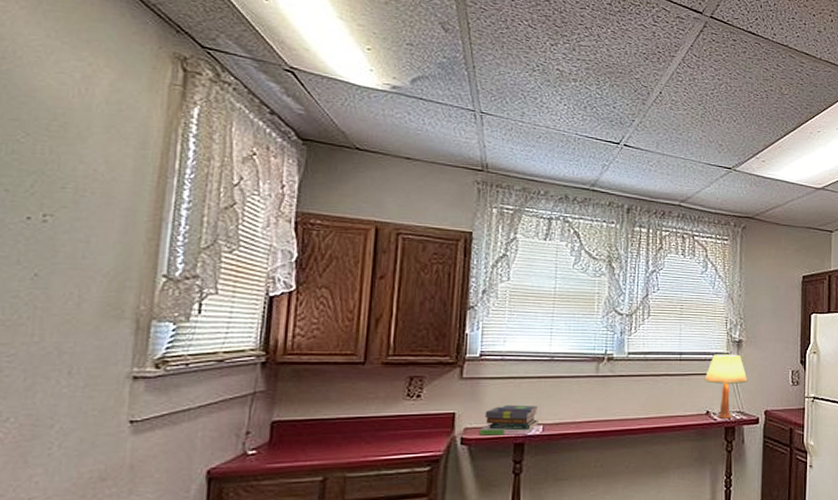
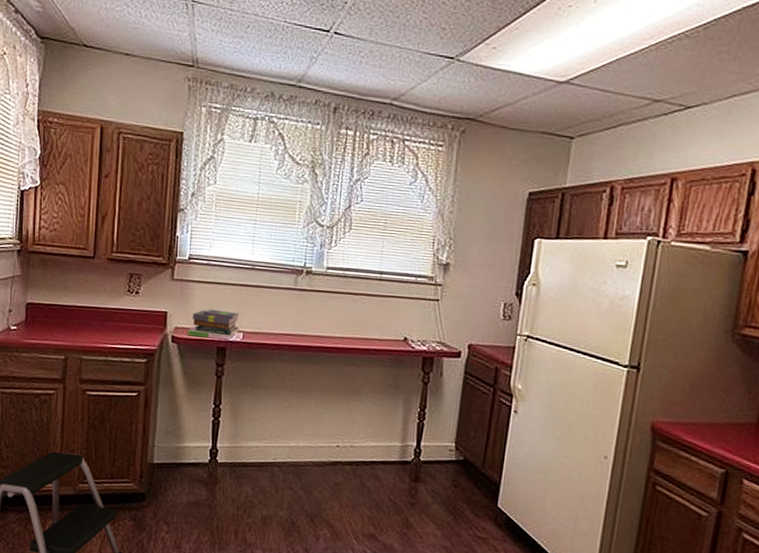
table lamp: present [704,352,748,420] -> none [404,275,453,350]

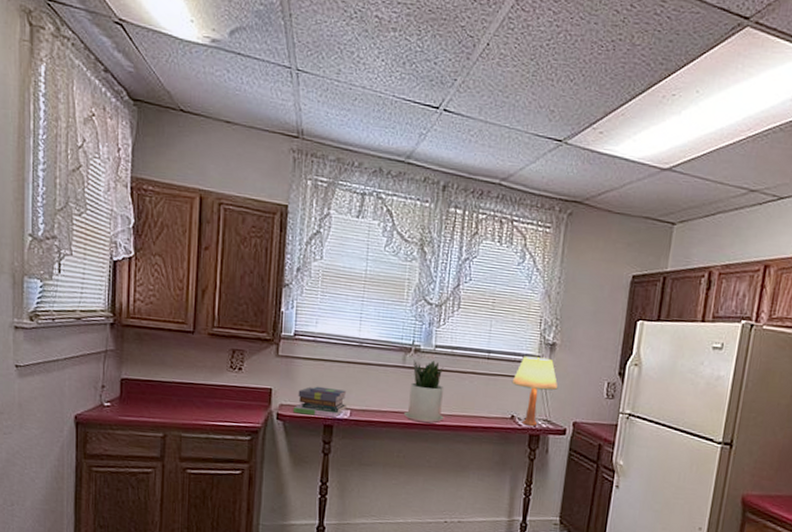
planter: none [296,282,336,346] -> present [404,360,445,423]
table lamp: none [404,275,453,350] -> present [511,354,558,427]

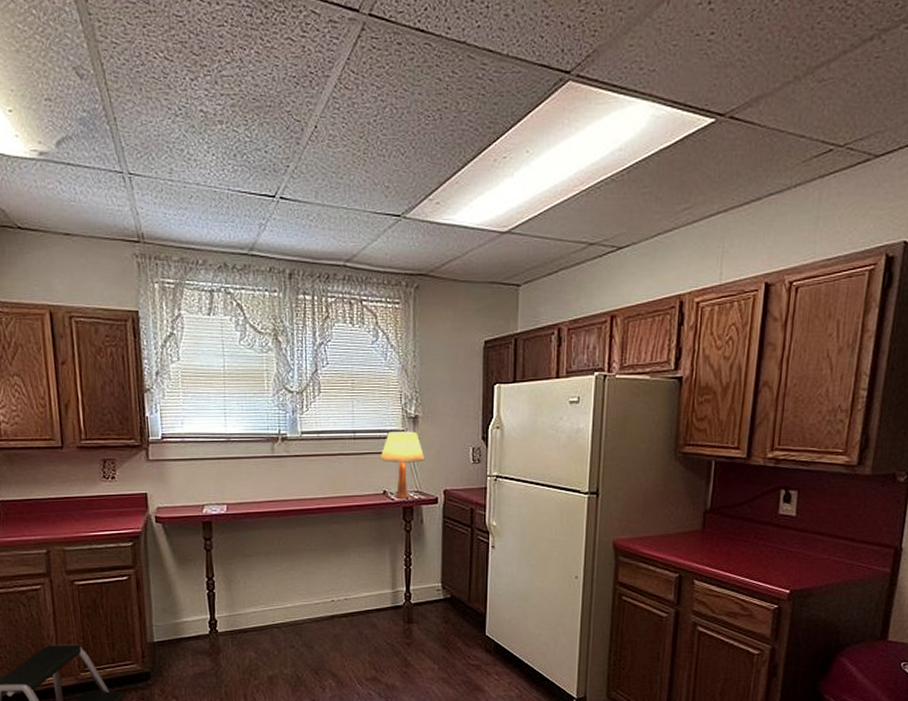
books: present [293,386,347,418] -> none [171,485,222,515]
planter: present [404,360,445,423] -> none [279,447,318,508]

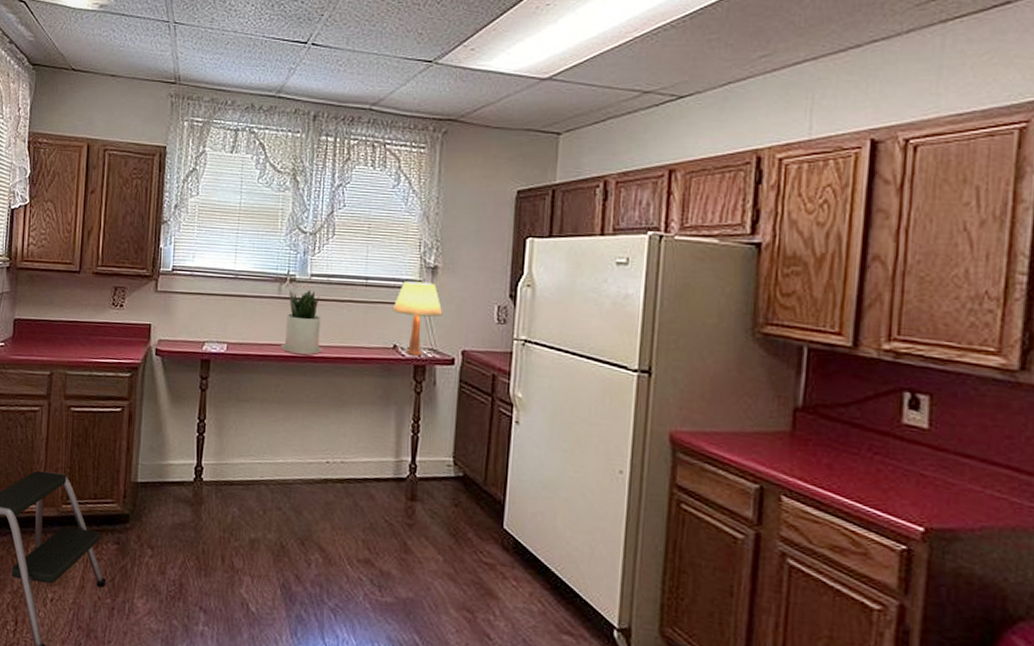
planter: none [279,447,318,508] -> present [281,290,322,356]

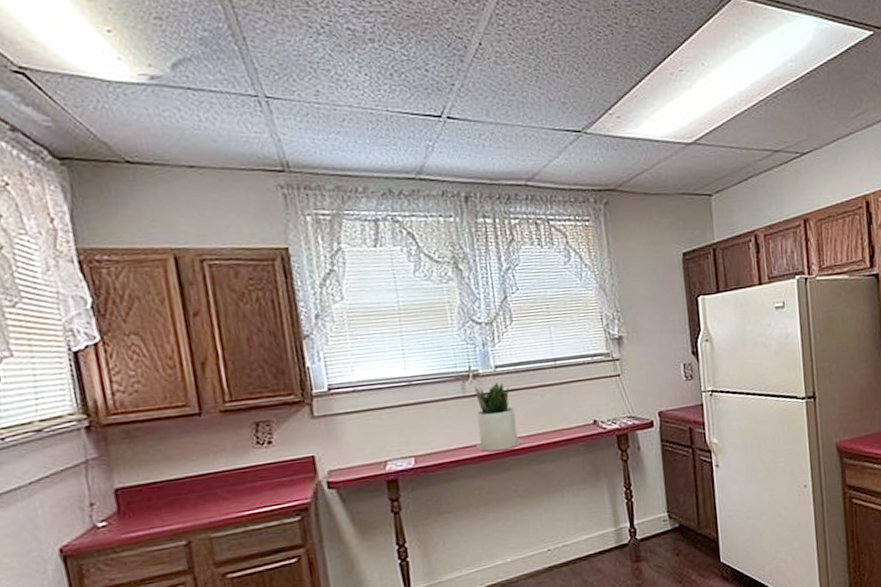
table lamp: present [392,279,443,357] -> none [585,351,635,428]

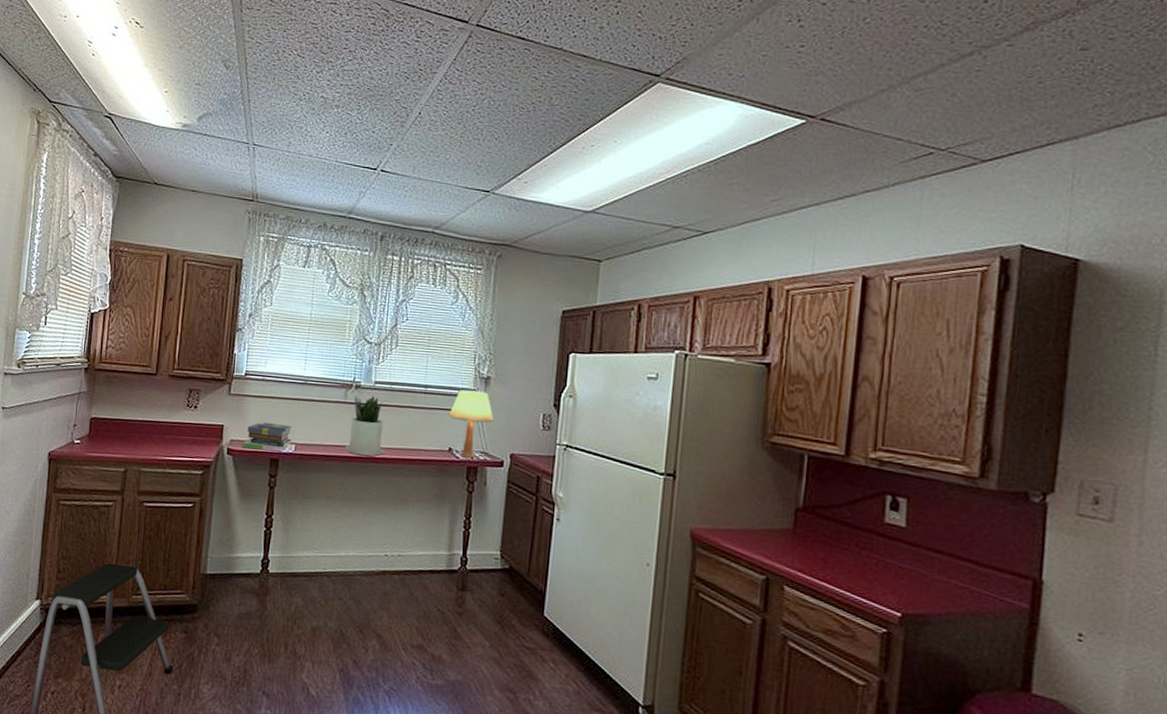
books: none [345,437,409,477] -> present [242,422,292,452]
table lamp: none [585,351,635,428] -> present [448,388,494,459]

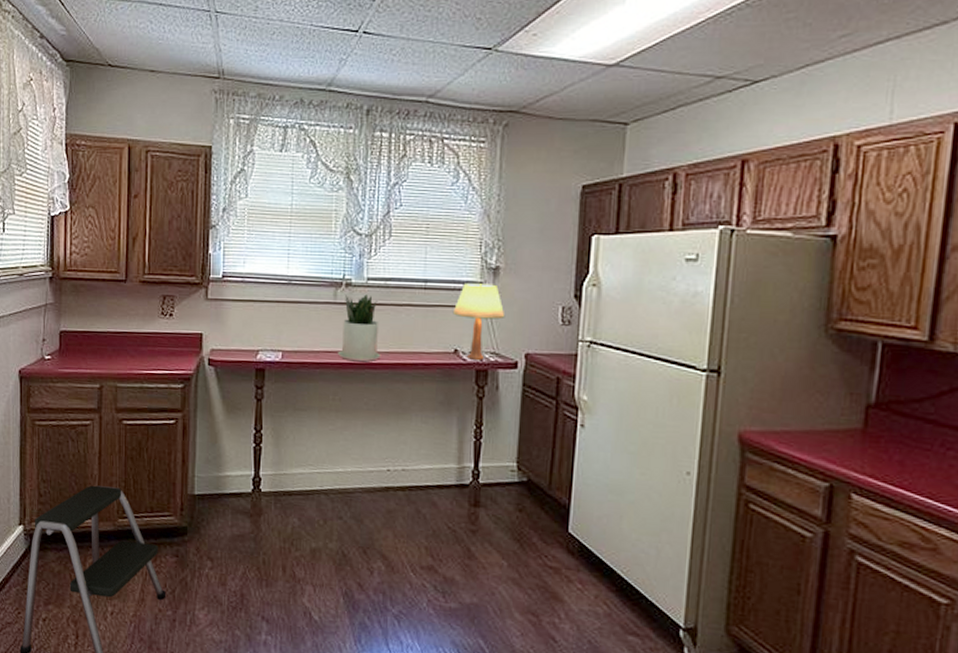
books: present [242,422,292,452] -> none [224,328,278,361]

